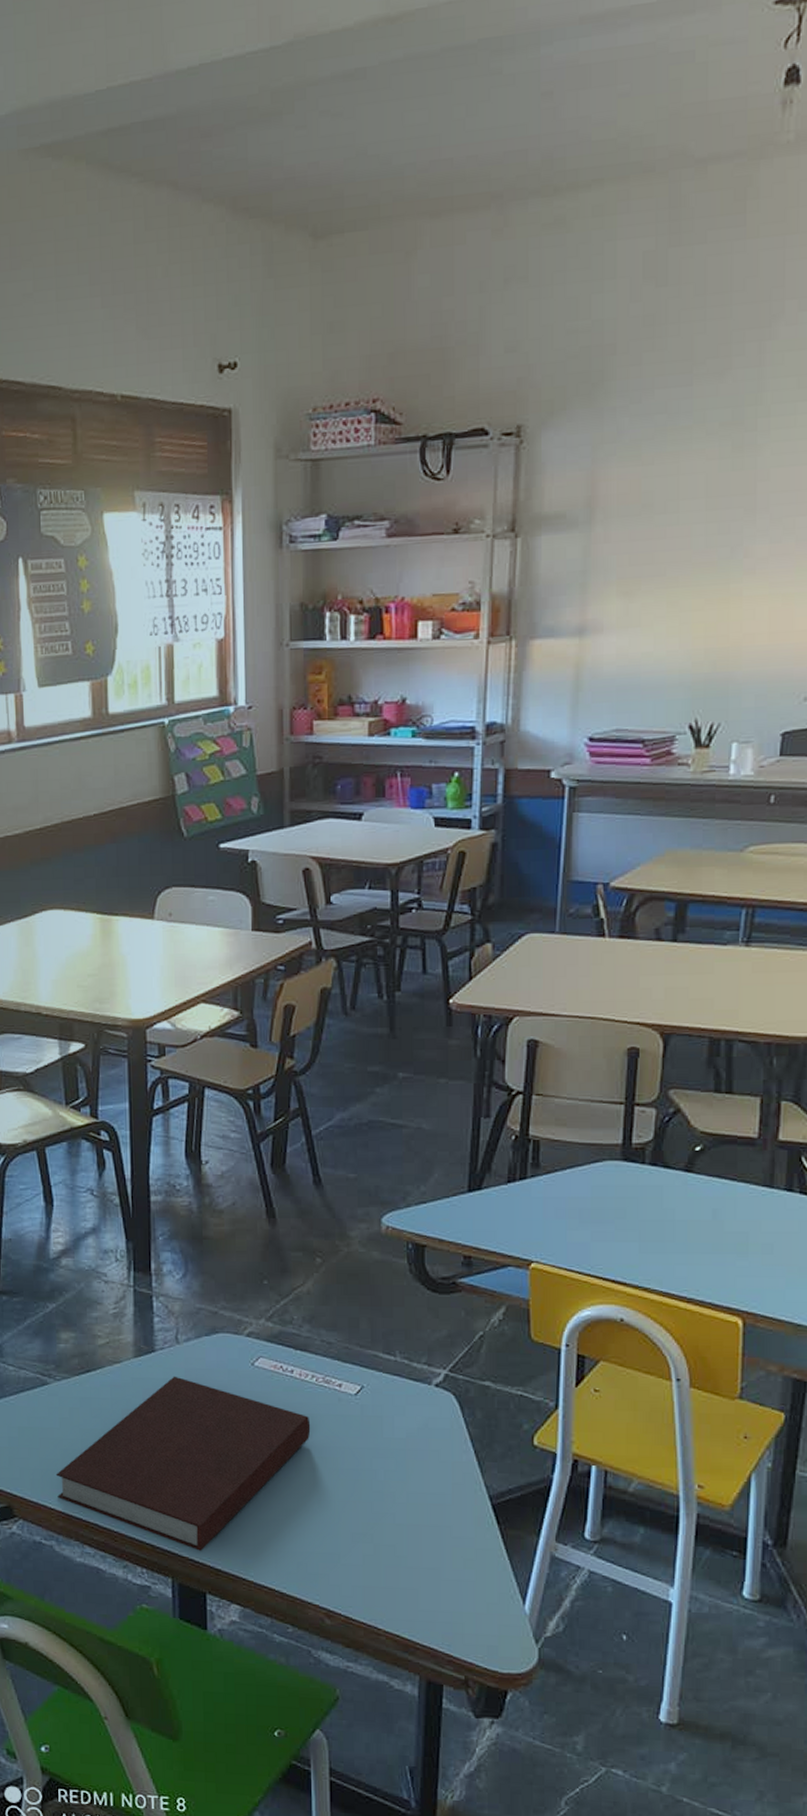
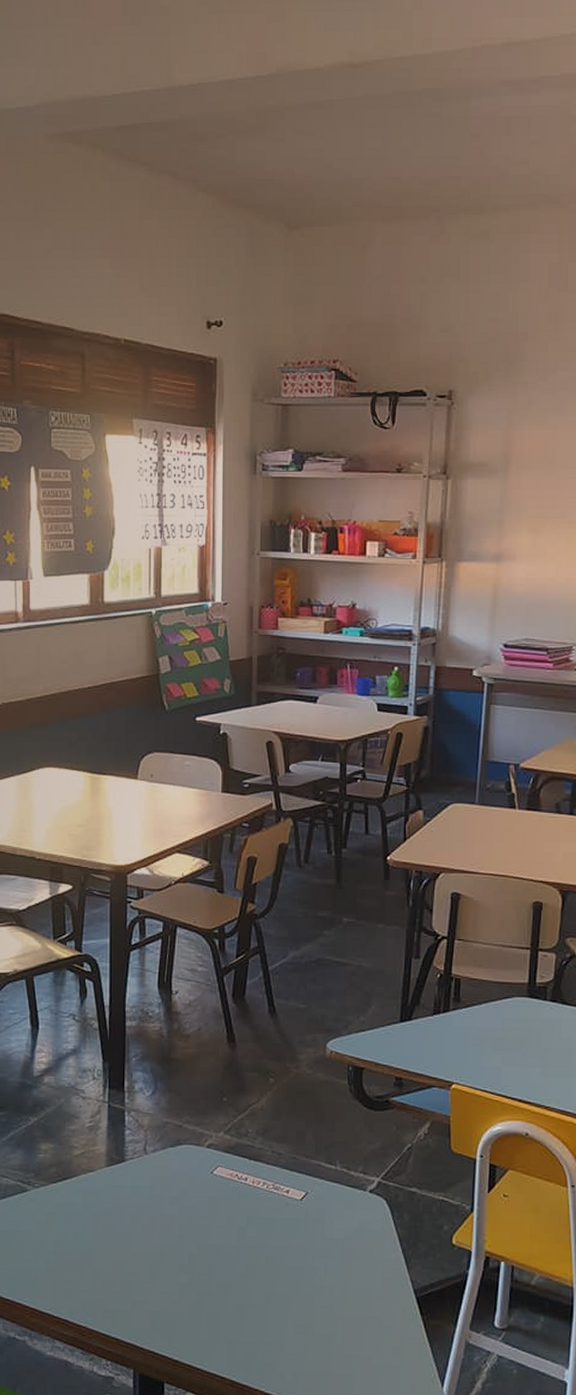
notebook: present [55,1376,311,1551] -> none [31,1183,261,1343]

